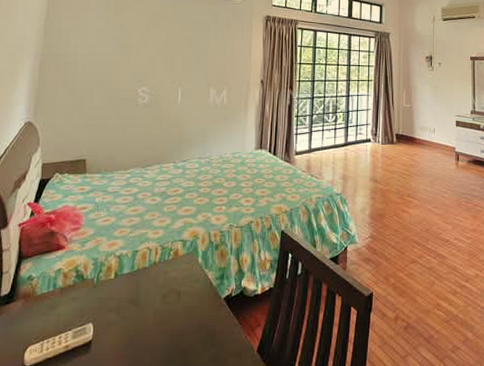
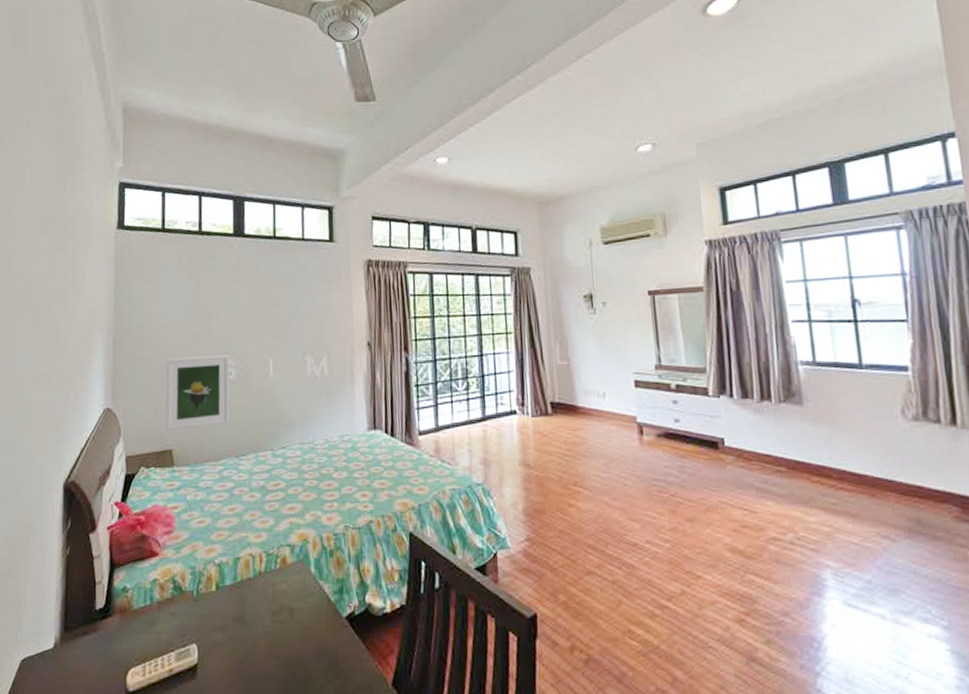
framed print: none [82,82,144,144] -> present [165,355,230,432]

